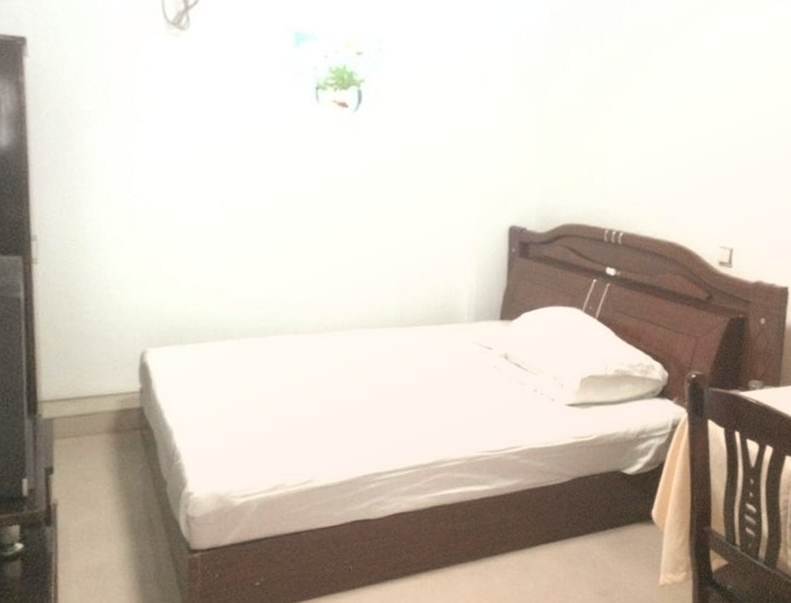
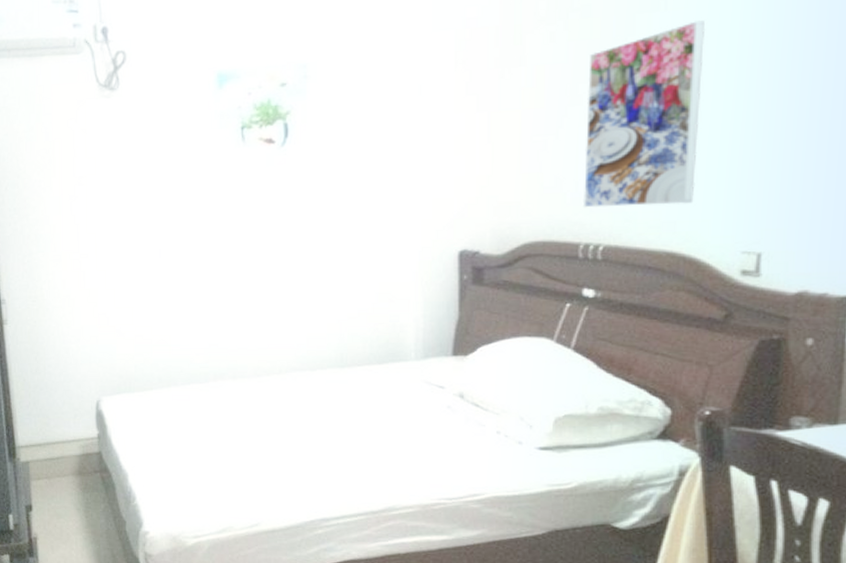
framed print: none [608,59,700,204] -> present [582,20,706,208]

